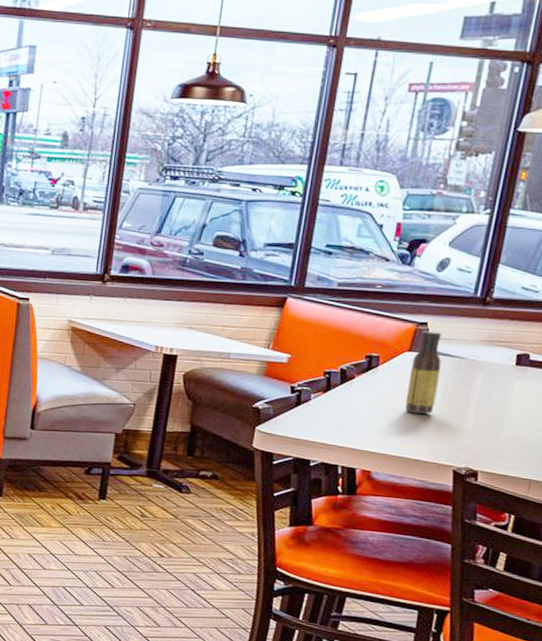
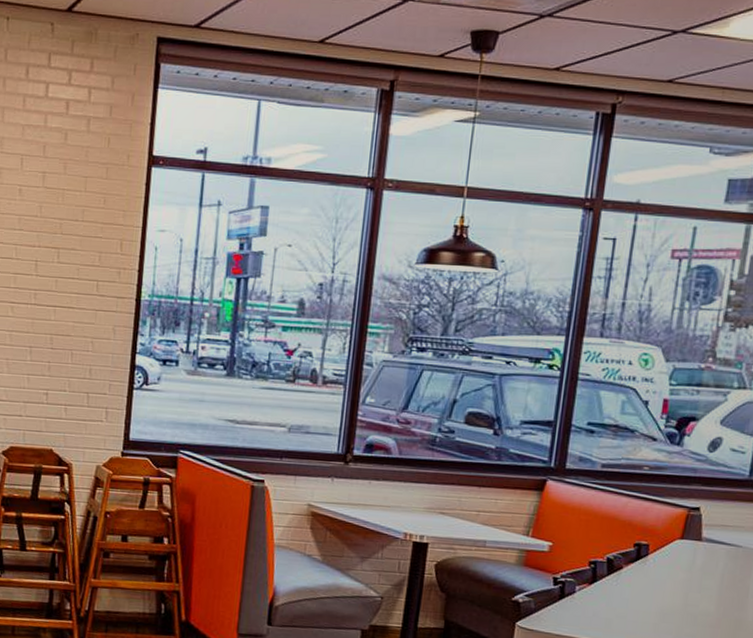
sauce bottle: present [405,331,442,414] -> none [678,517,717,608]

